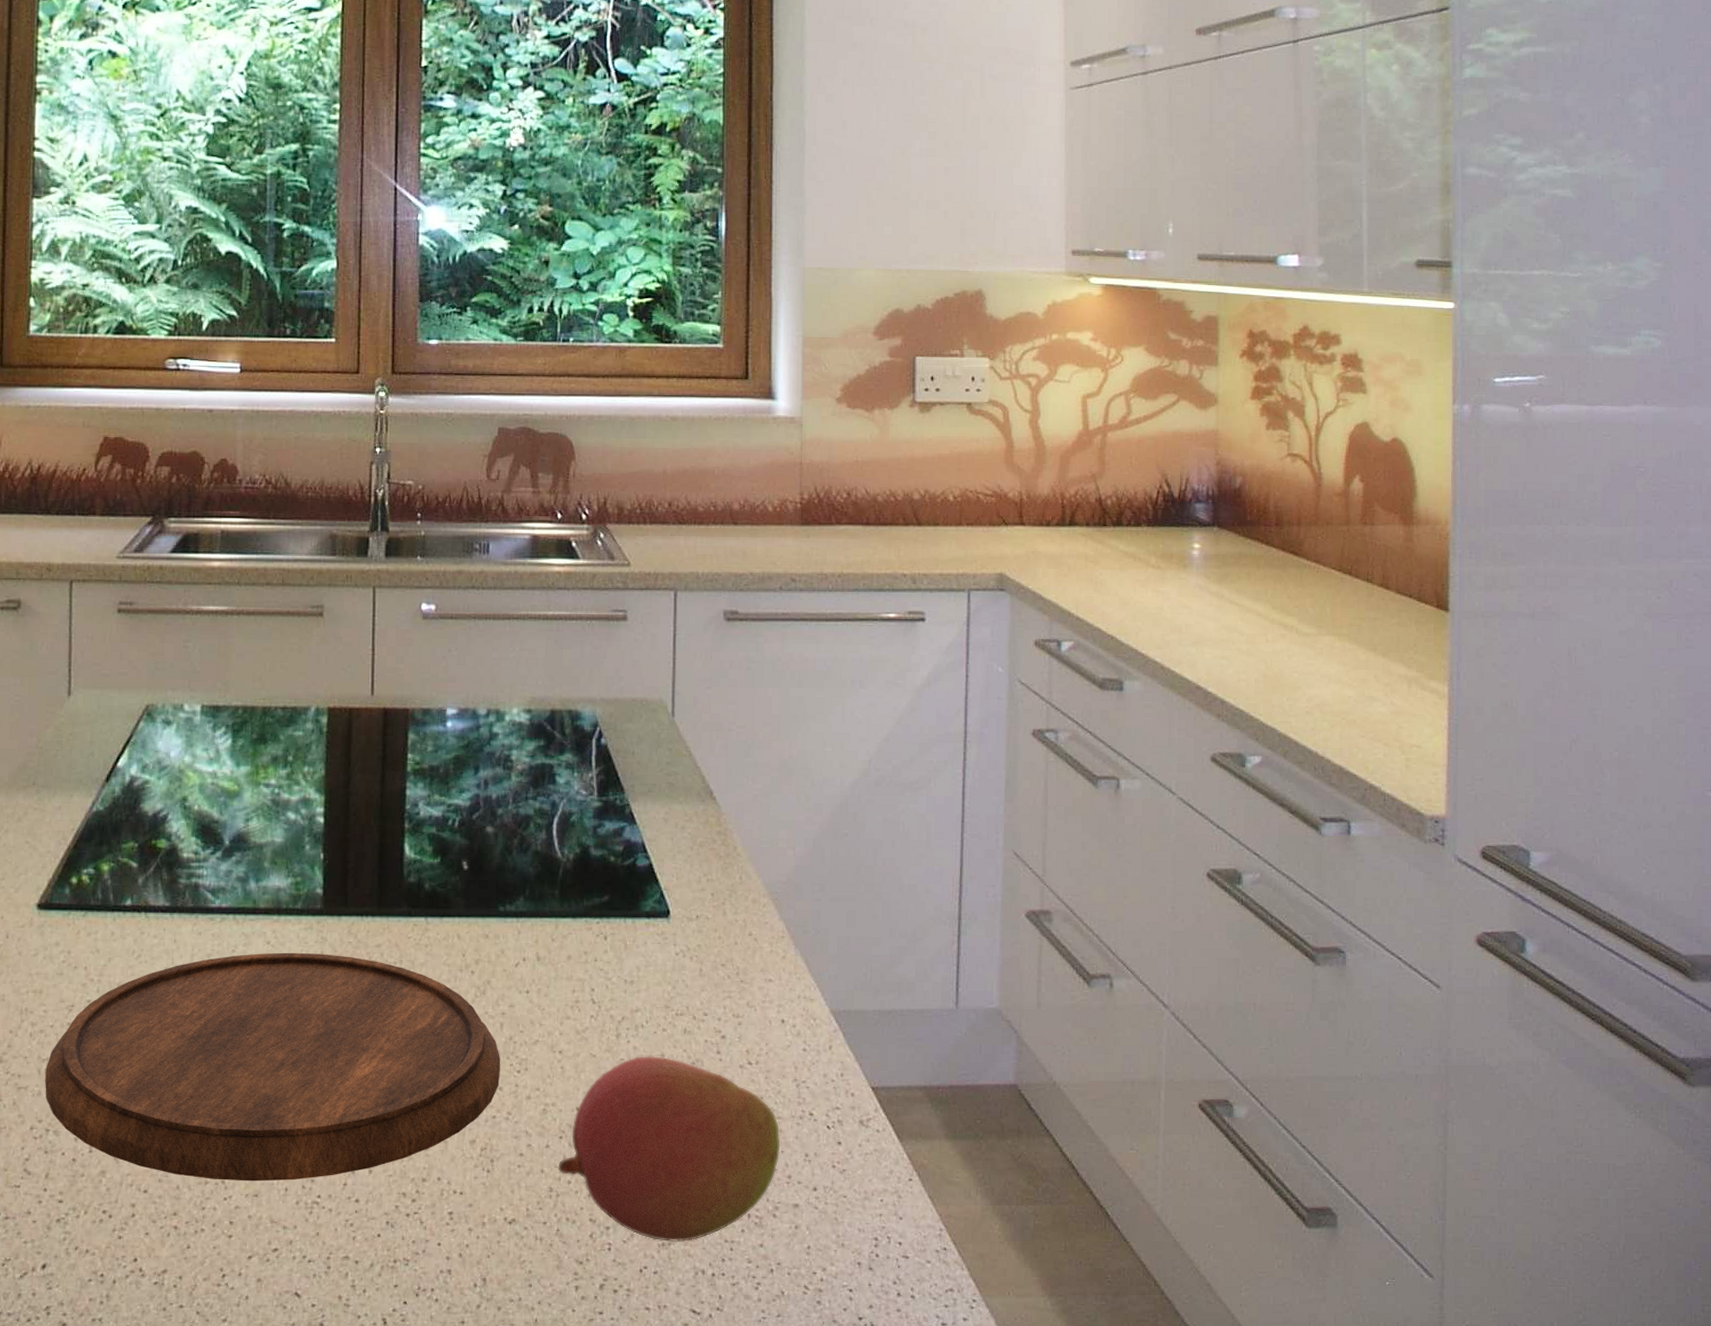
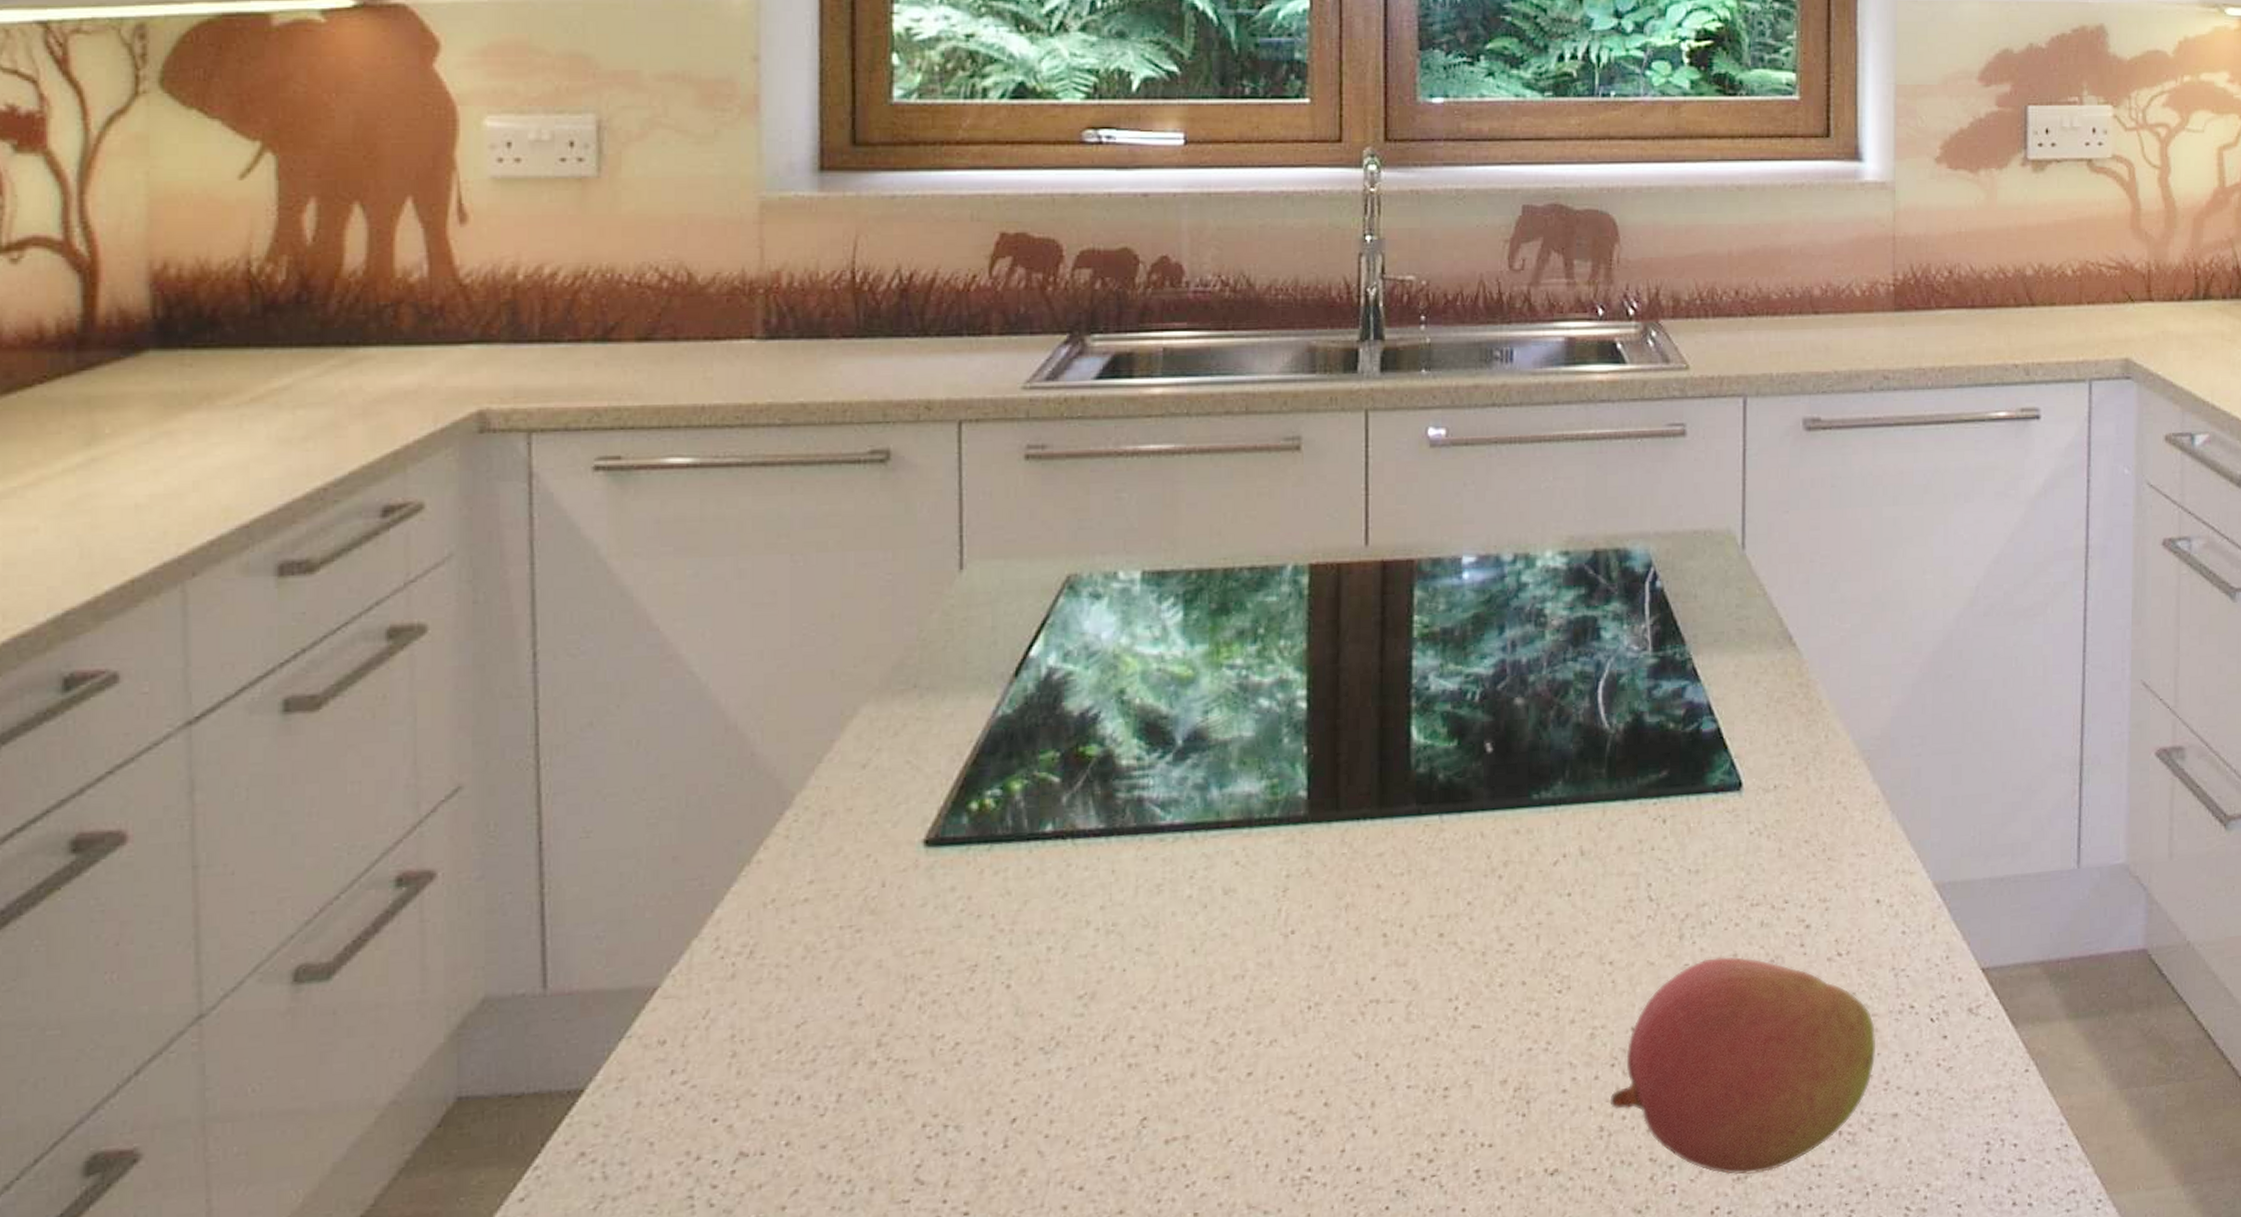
cutting board: present [45,952,500,1182] -> none [941,870,1536,1164]

